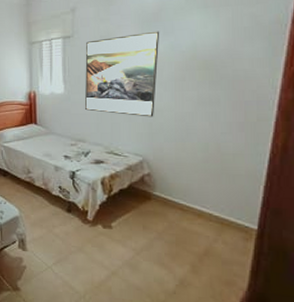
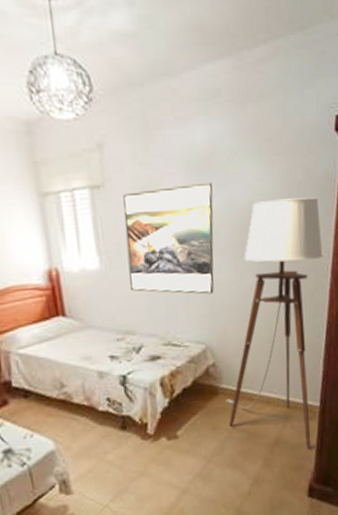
floor lamp: none [159,40,269,267] -> present [227,197,323,448]

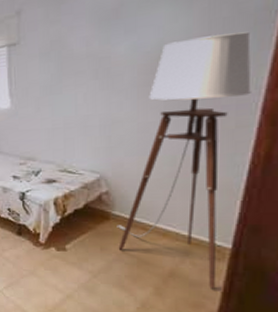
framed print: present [123,182,214,295] -> none [33,30,119,130]

